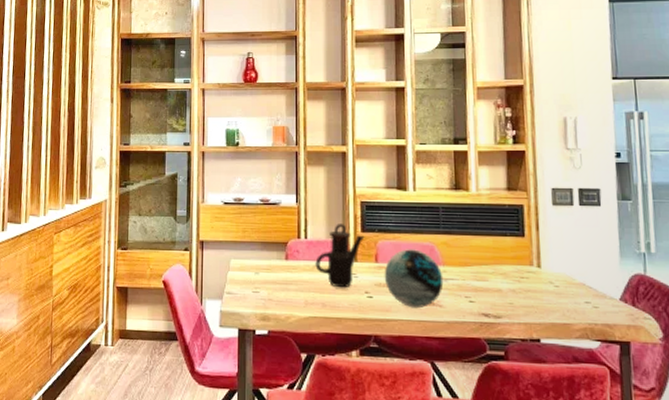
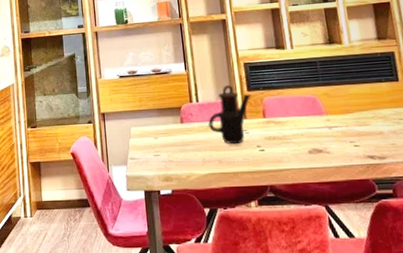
decorative orb: present [384,249,444,309] -> none [272,102,329,157]

